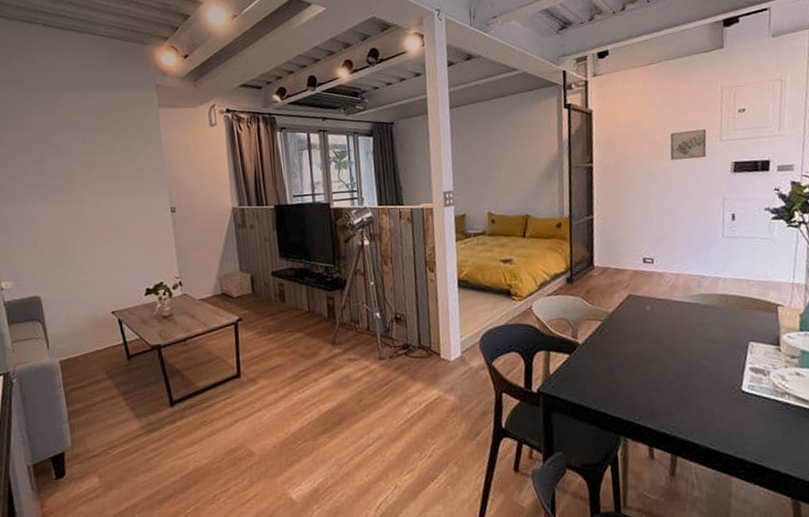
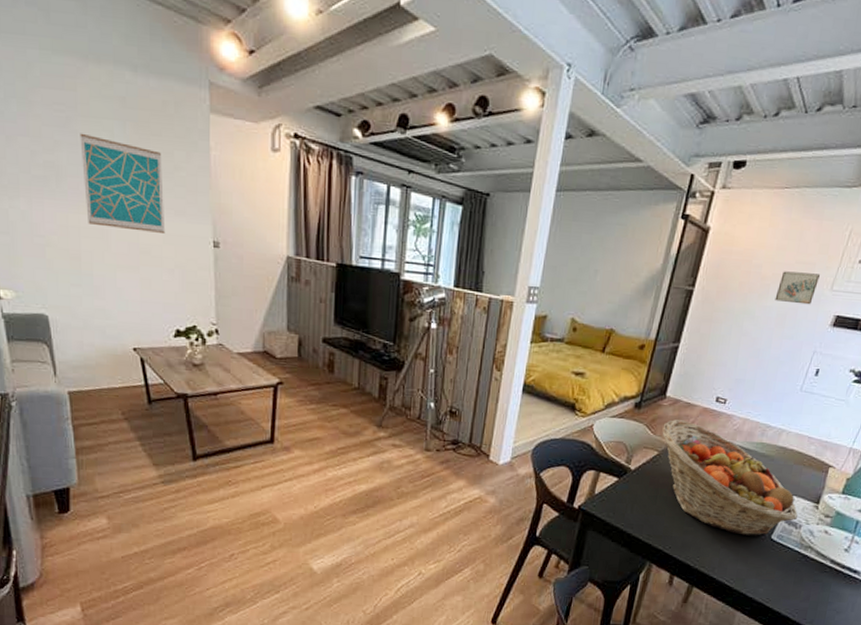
wall art: none [60,144,131,214] -> present [80,133,166,233]
fruit basket: none [599,286,762,392] -> present [662,420,798,536]

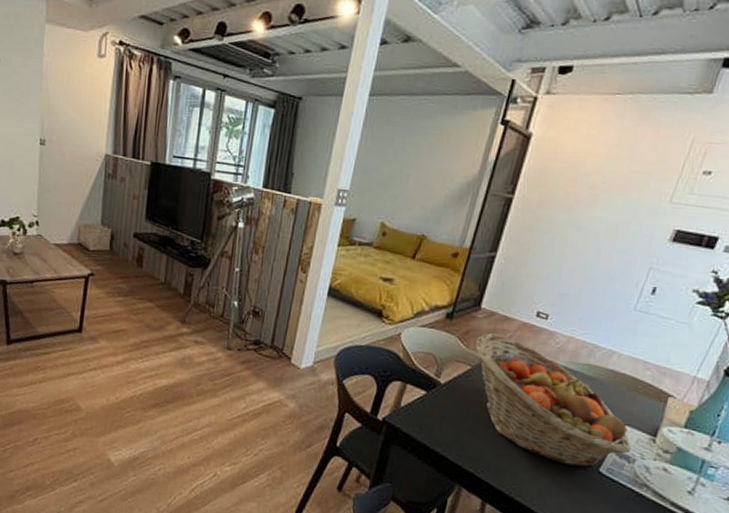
wall art: present [775,271,820,305] -> none [604,181,657,218]

